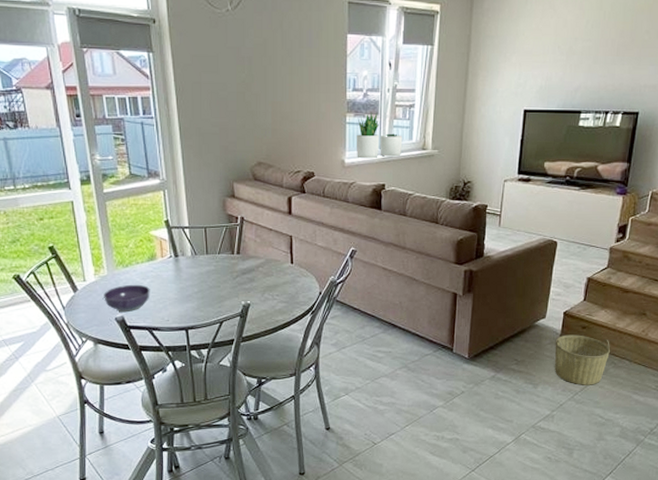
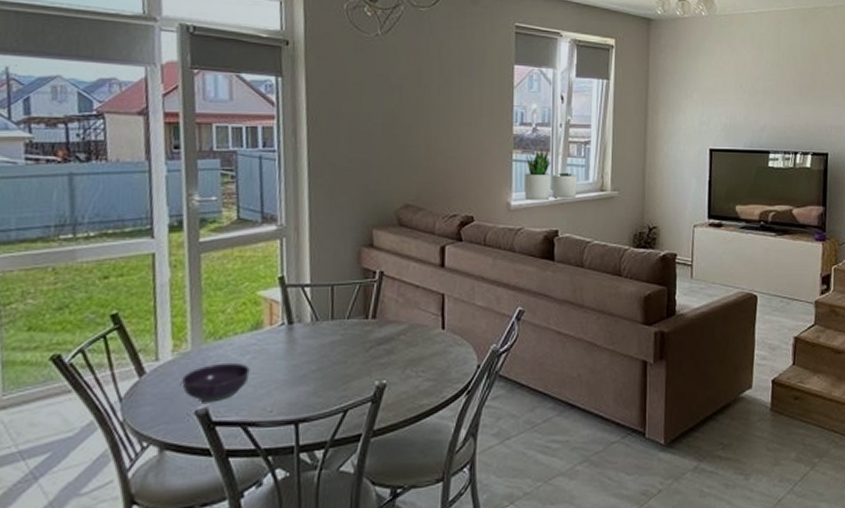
basket: present [554,335,610,385] -> none [765,407,829,473]

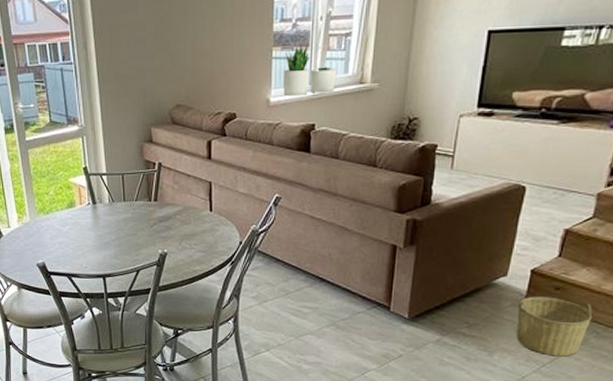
bowl: present [182,362,250,402] -> none [26,231,69,258]
basket: none [765,407,829,473] -> present [516,296,592,357]

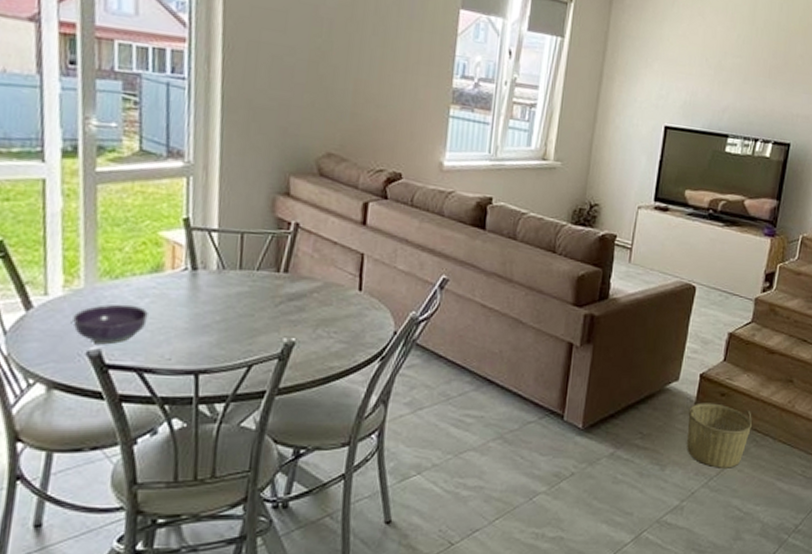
bowl: none [26,231,69,258] -> present [73,304,148,344]
planter: present [283,44,311,97] -> none [459,106,492,165]
planter: present [310,67,337,93] -> none [489,135,519,166]

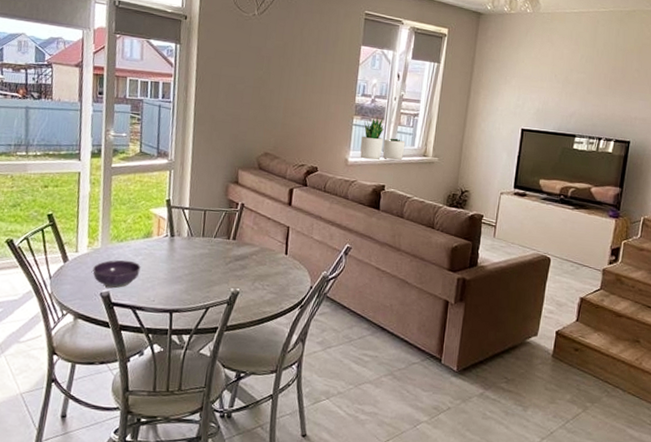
planter: none [459,106,492,165] -> present [360,117,385,161]
planter: none [489,135,519,166] -> present [383,138,406,161]
basket: present [687,402,752,468] -> none [546,355,603,414]

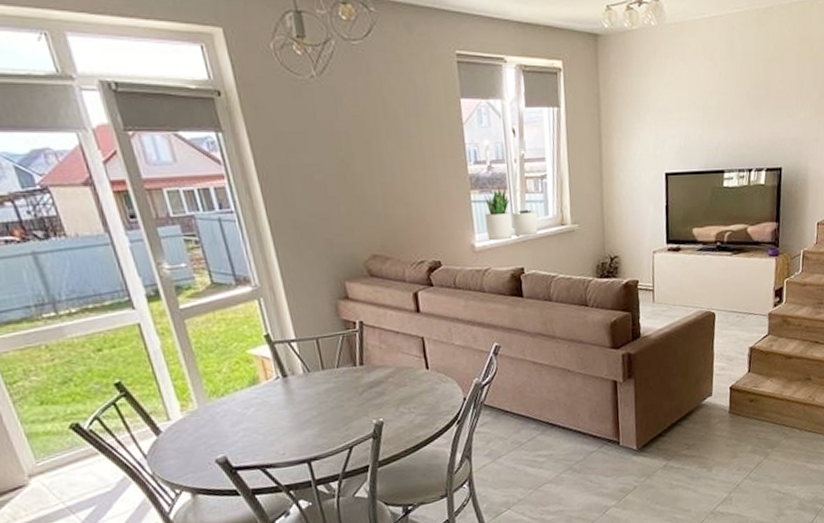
bowl: present [92,259,141,288] -> none [196,415,258,452]

